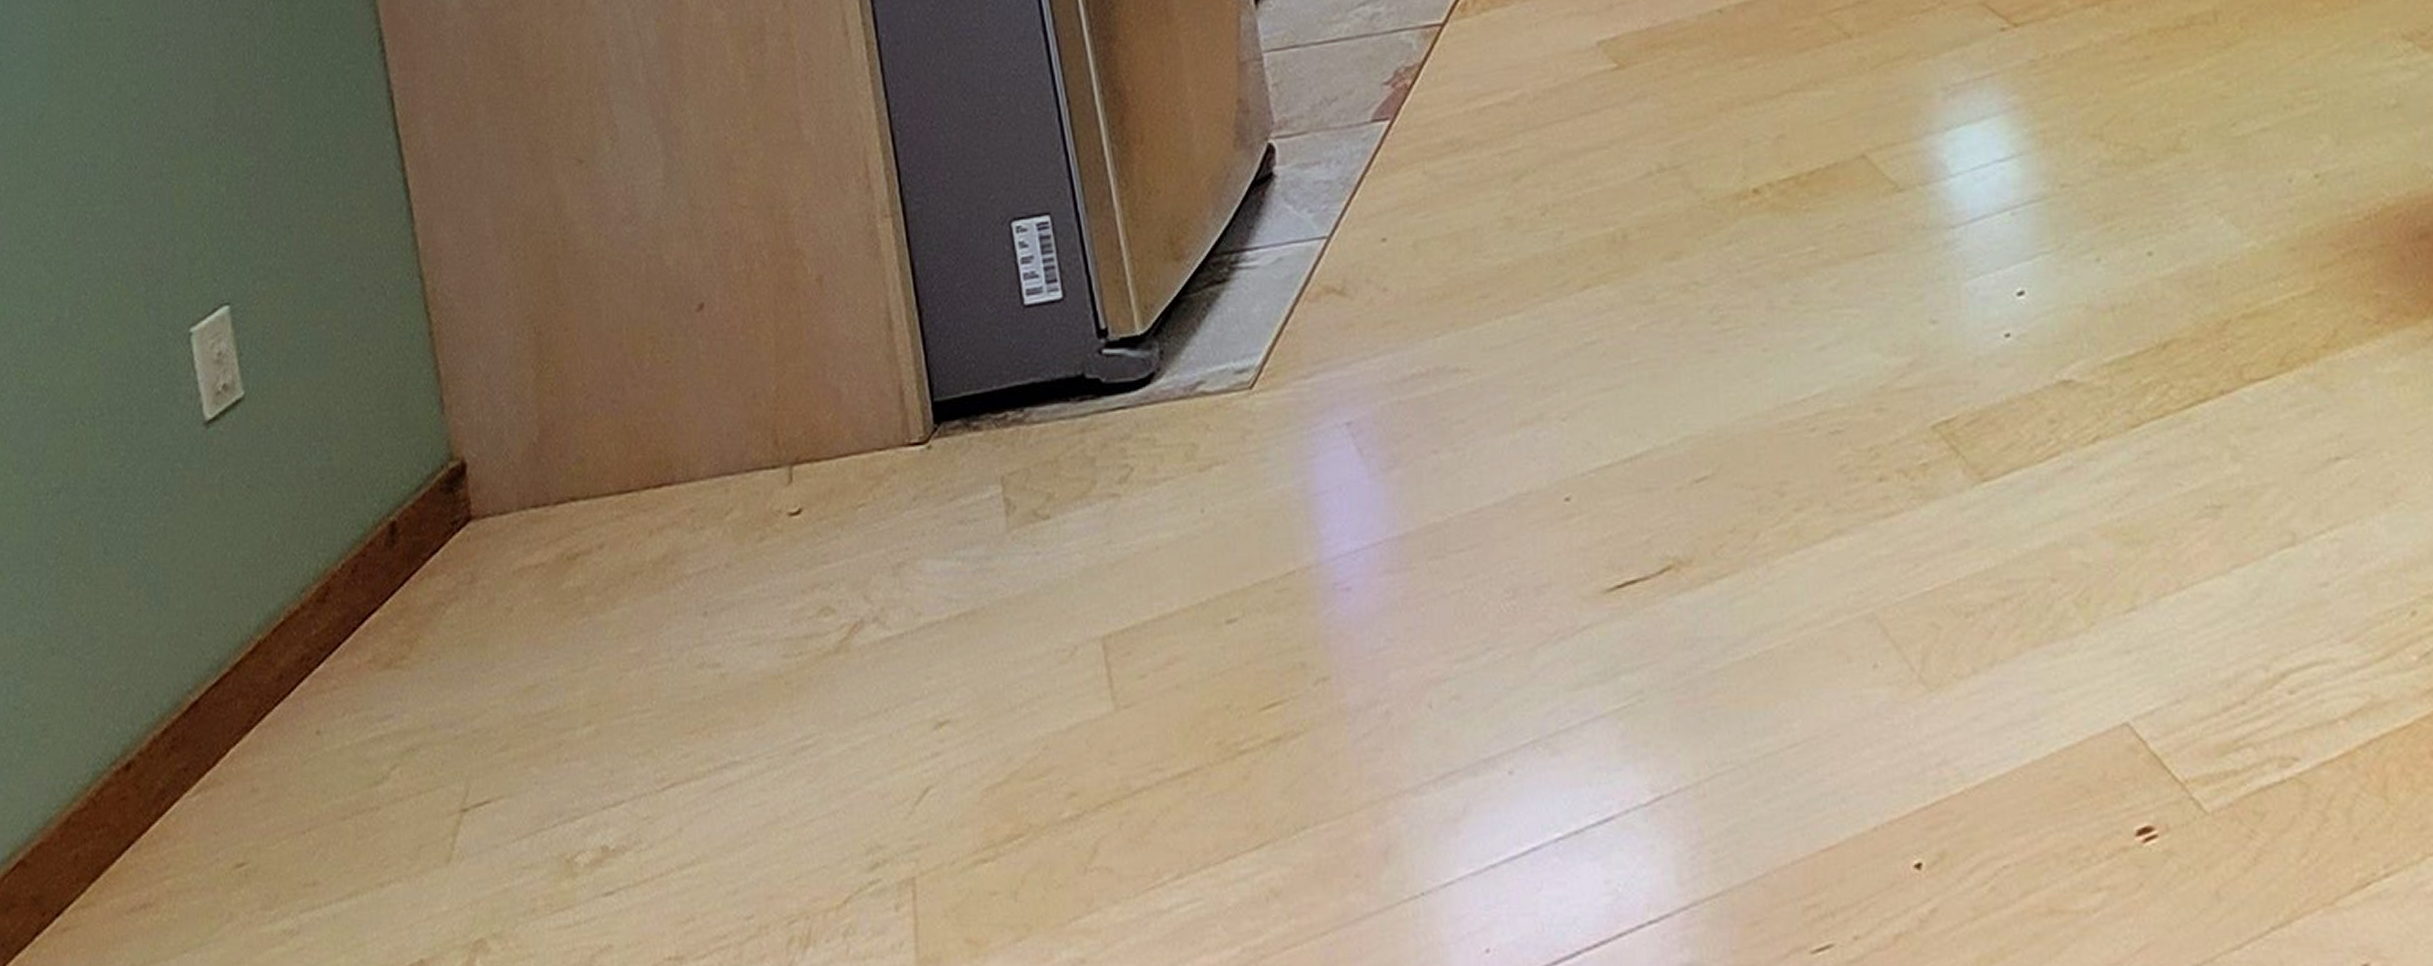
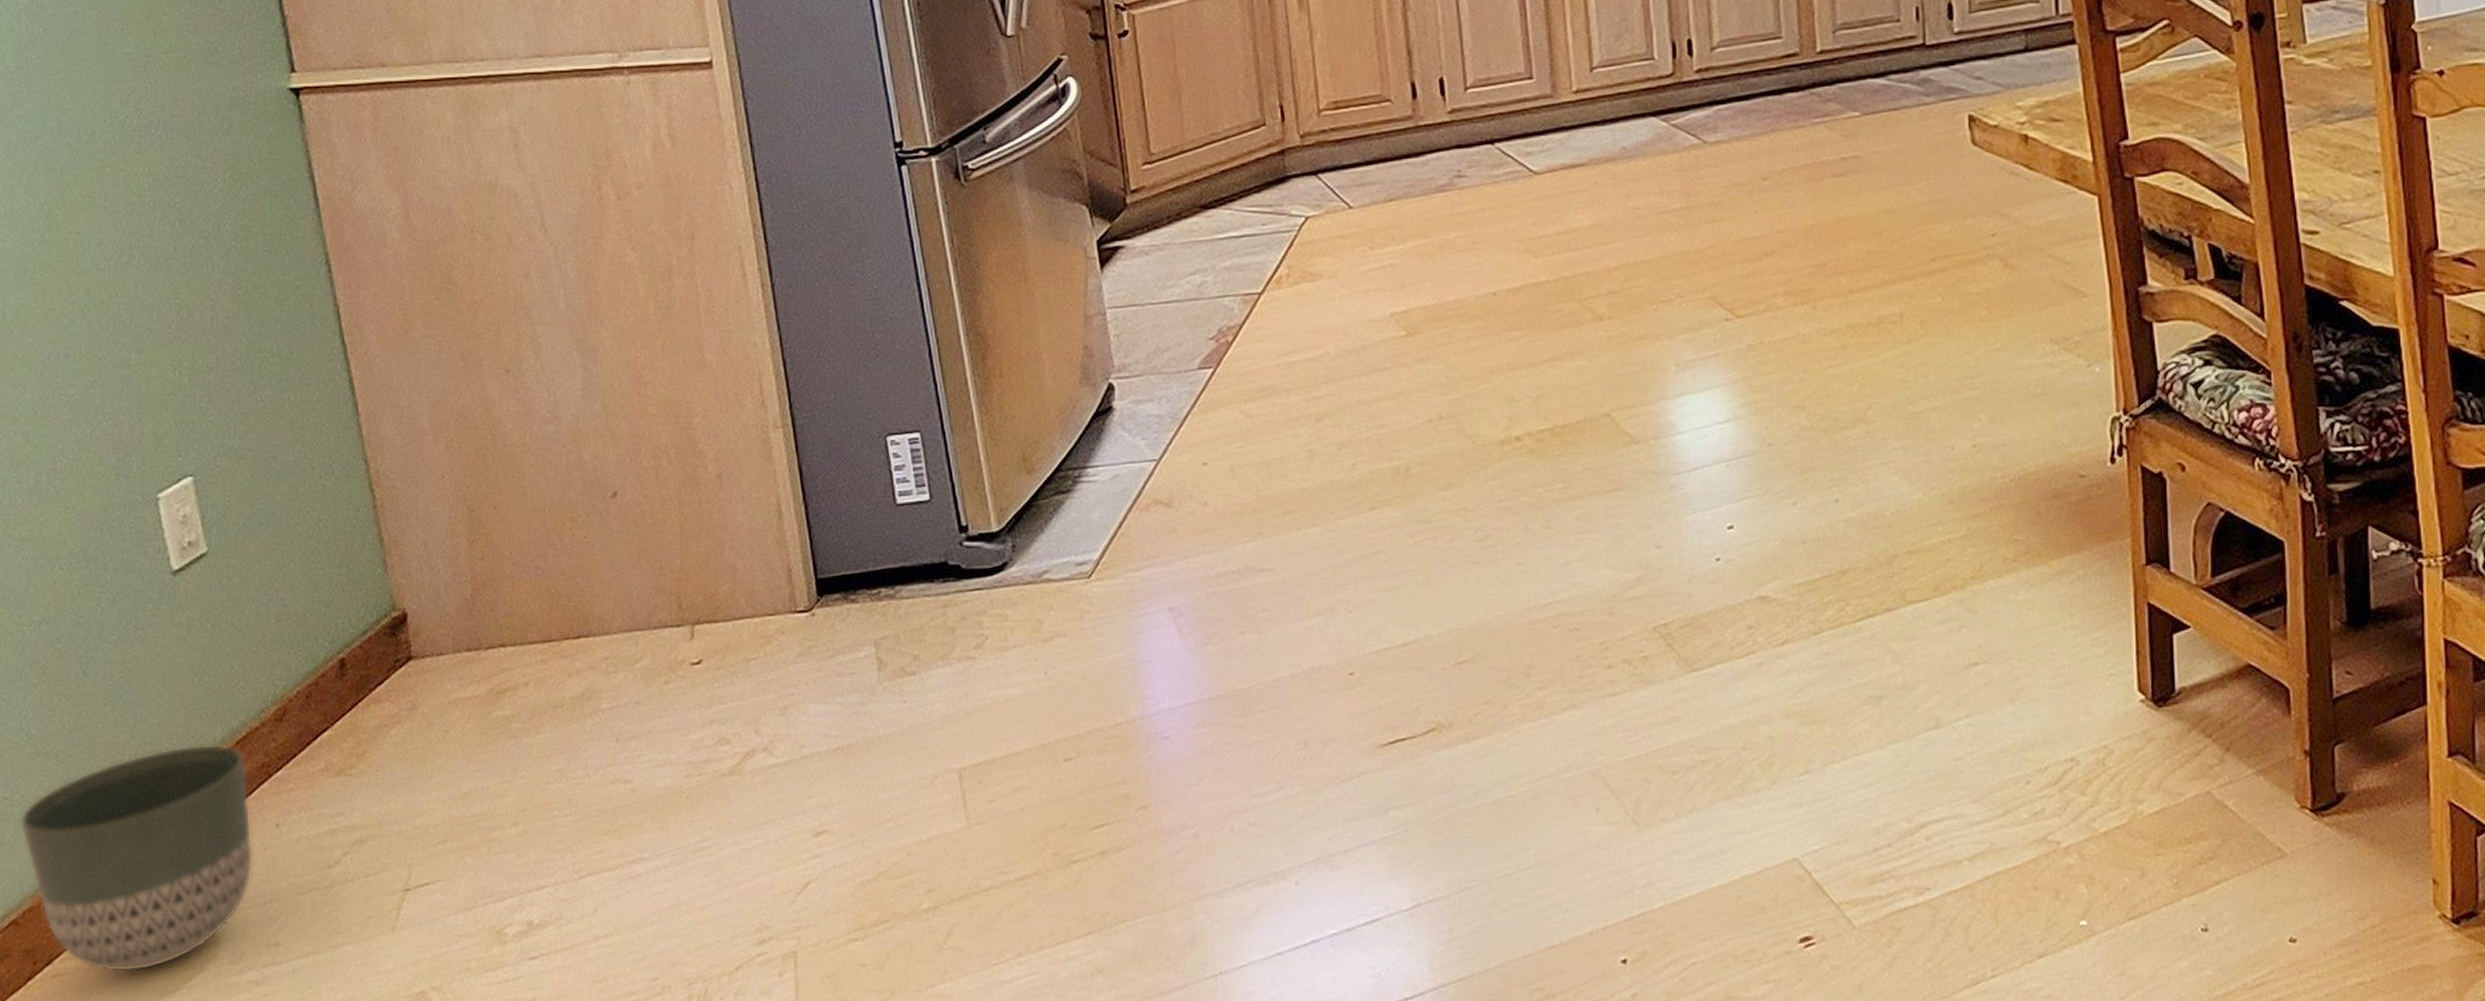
planter: none [31,633,291,923] -> present [20,744,254,972]

